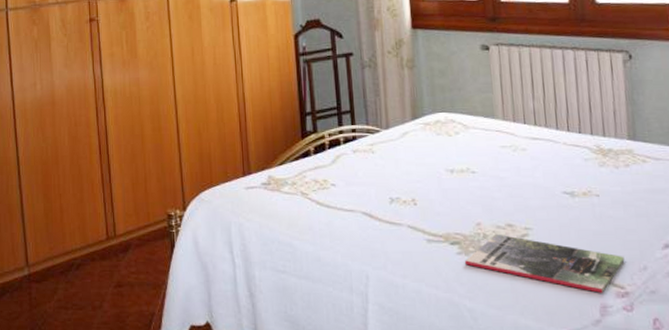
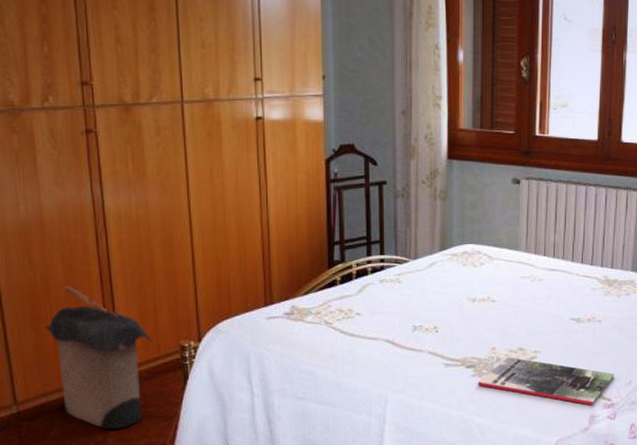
laundry hamper: none [53,156,144,295] -> present [45,286,154,430]

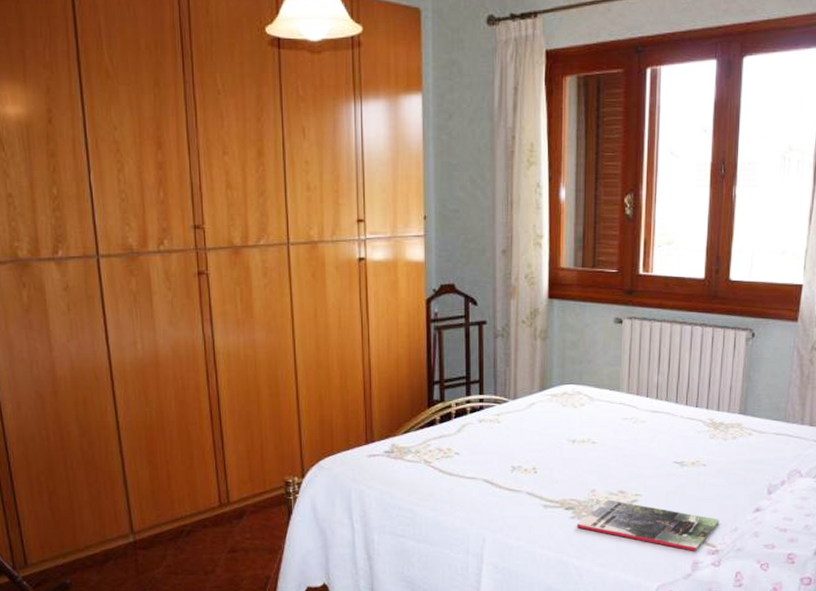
laundry hamper: present [45,286,154,430] -> none [159,422,260,561]

